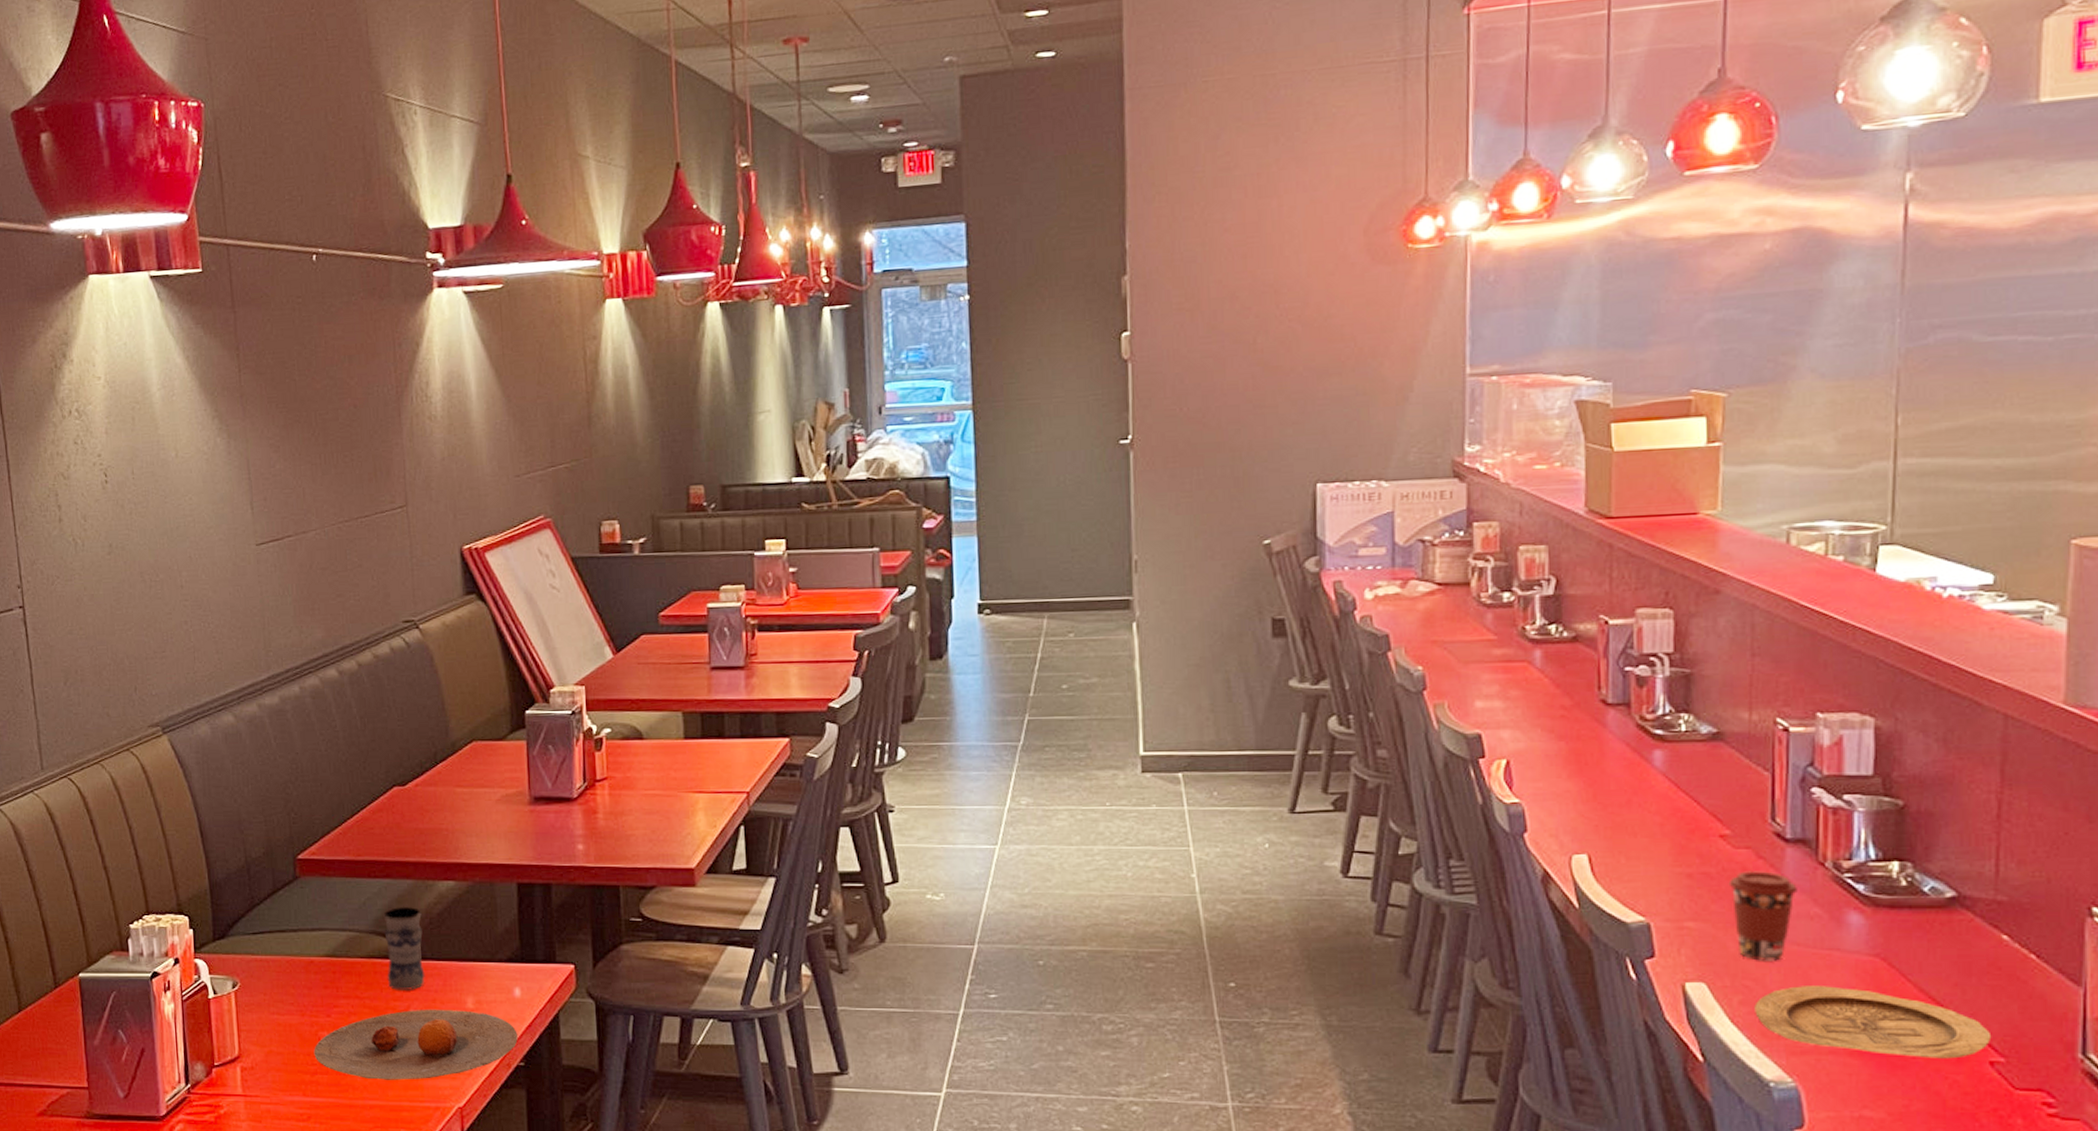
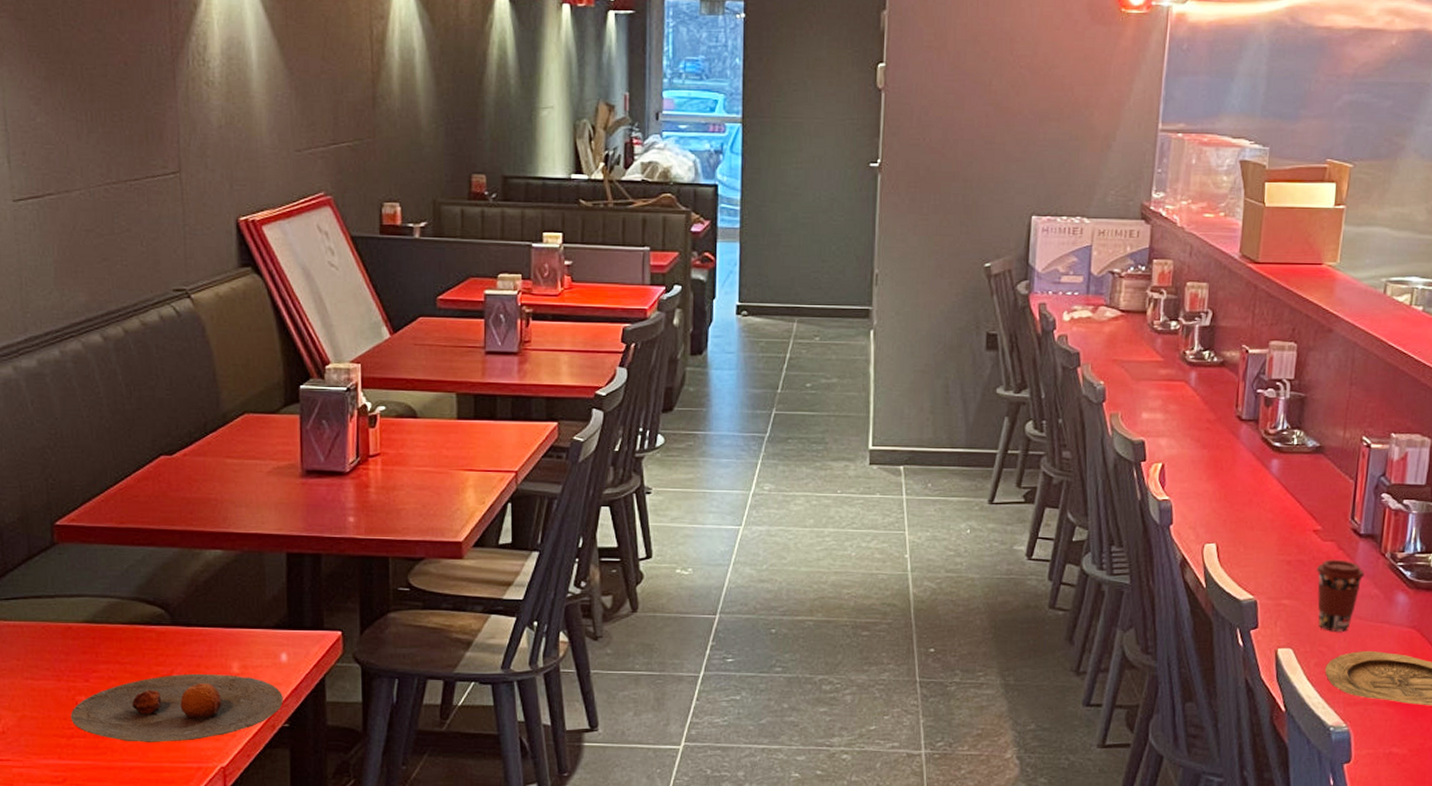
jar: present [383,906,425,990] -> none [147,573,190,655]

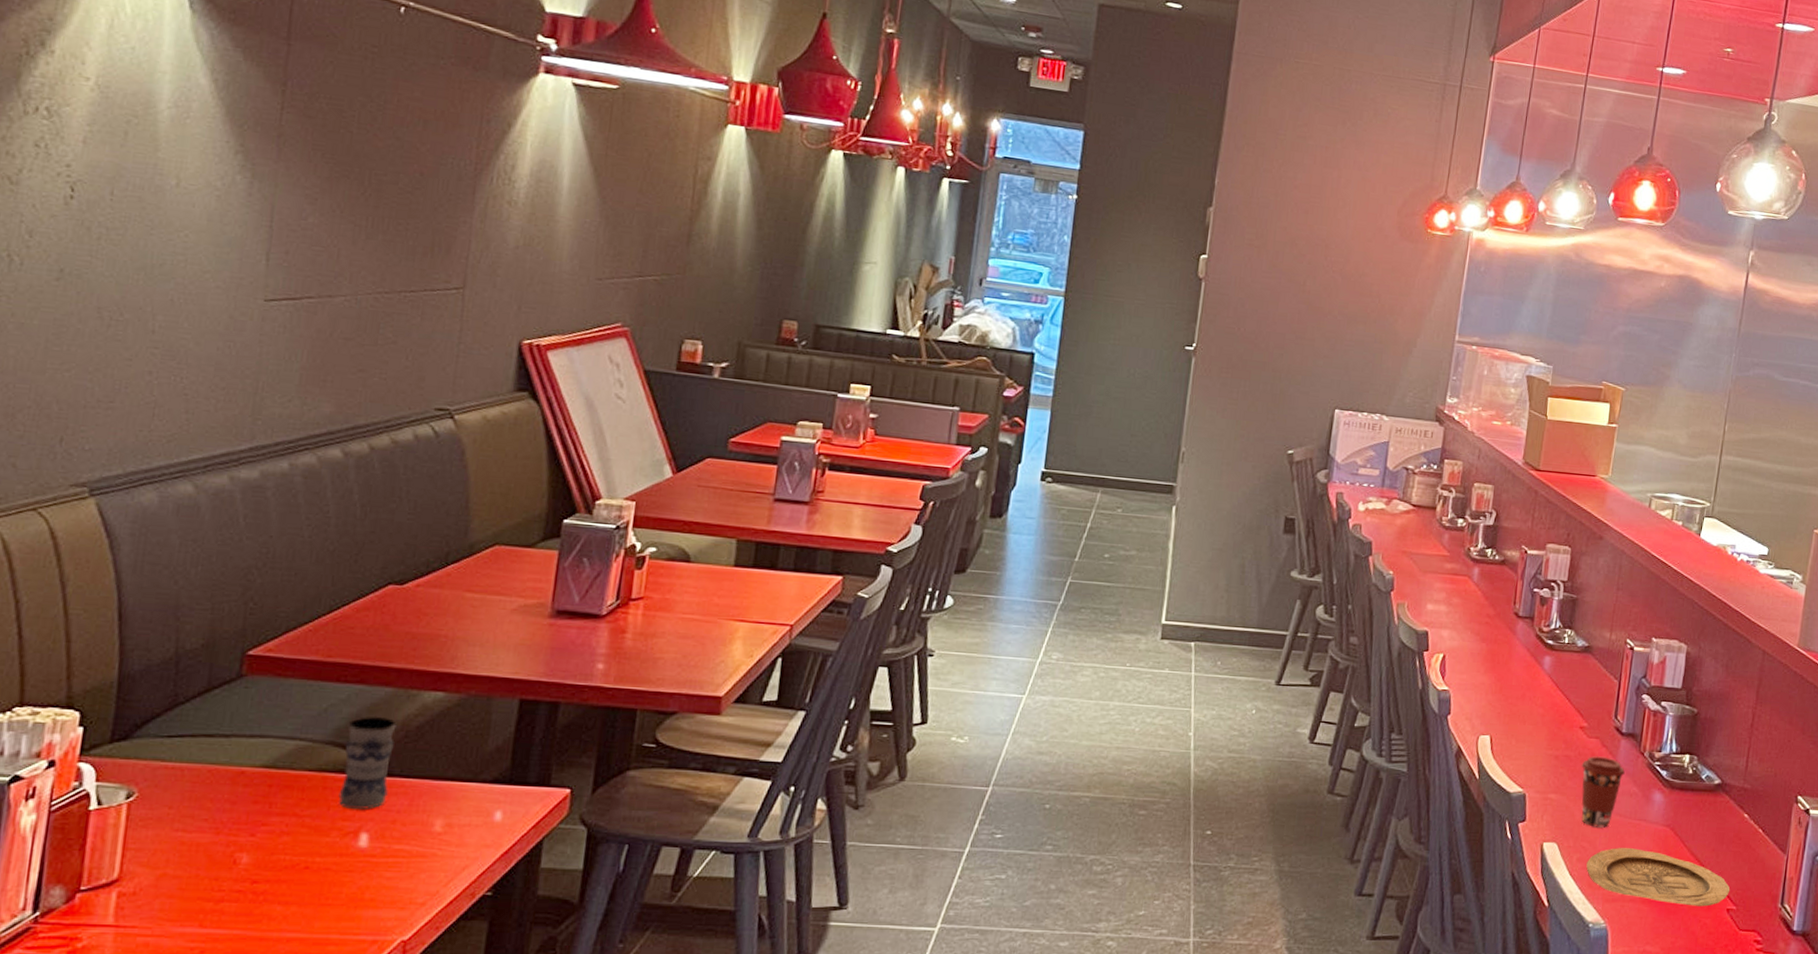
plate: present [70,673,283,742] -> none [223,830,490,910]
jar: none [147,573,190,655] -> present [337,716,397,809]

